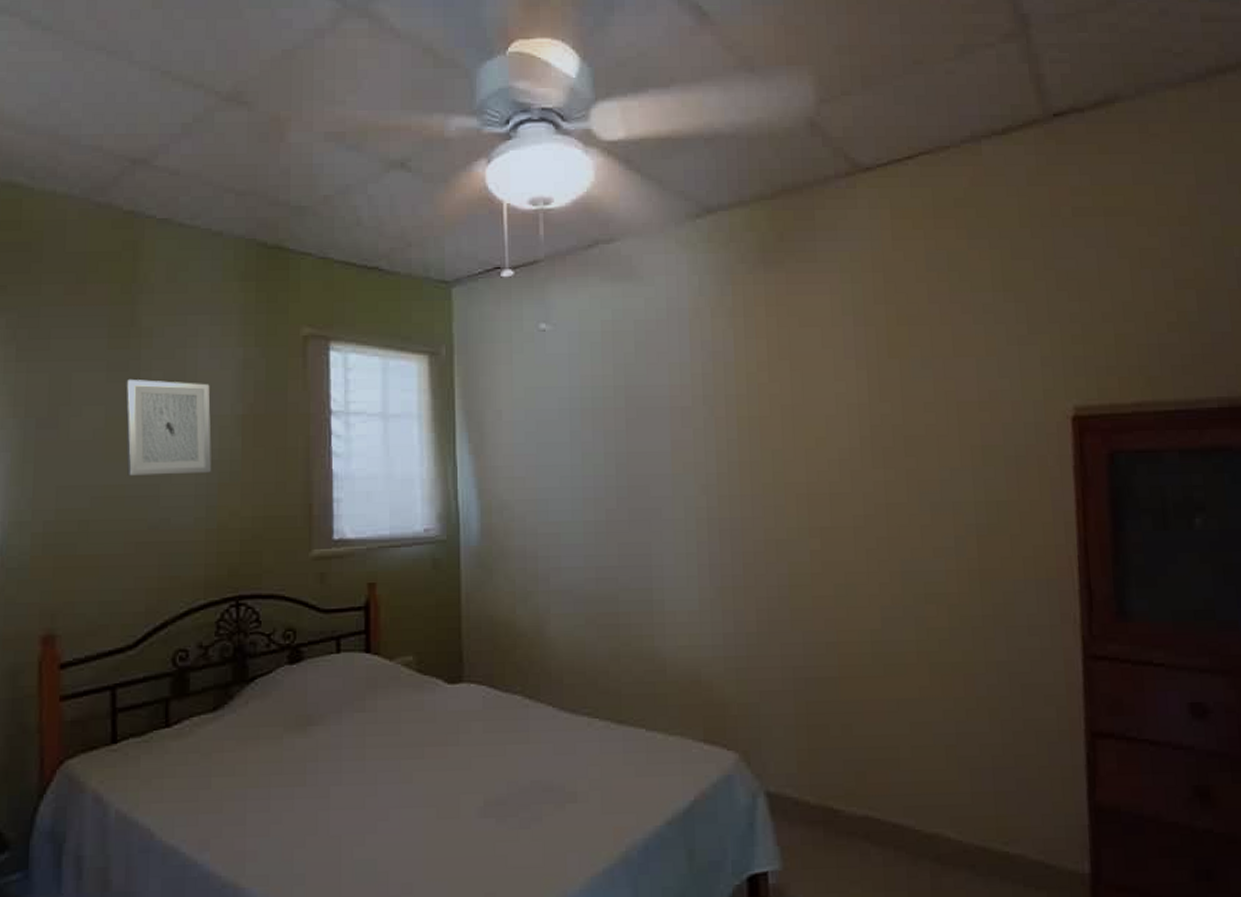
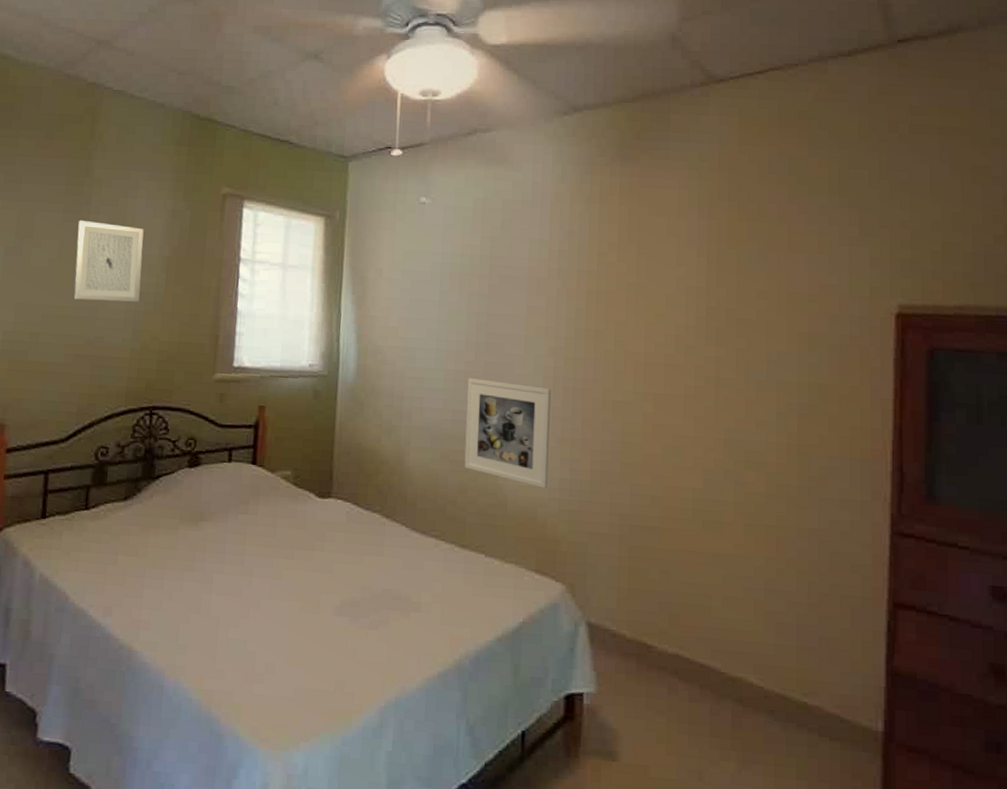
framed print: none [610,528,710,646] -> present [464,378,551,488]

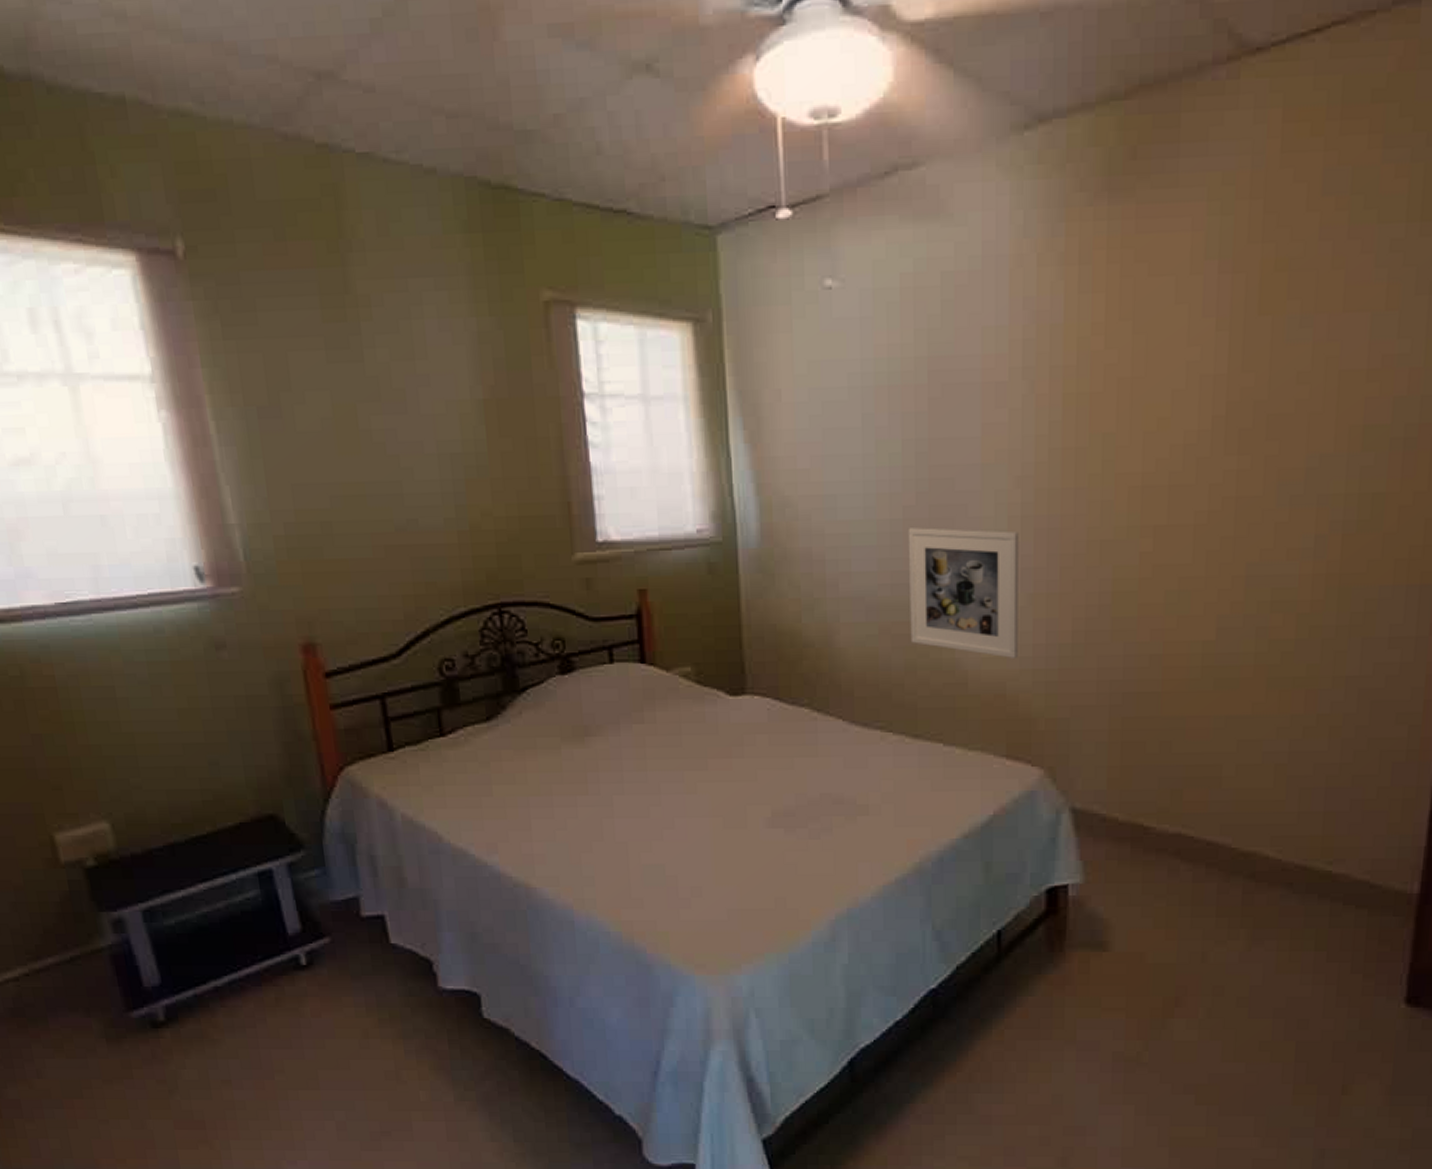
wall art: present [72,219,144,302] -> none [348,358,457,472]

